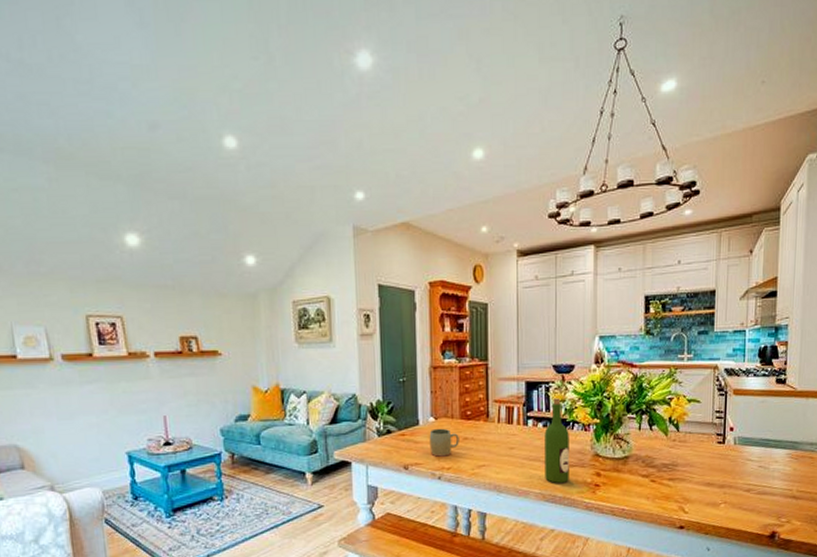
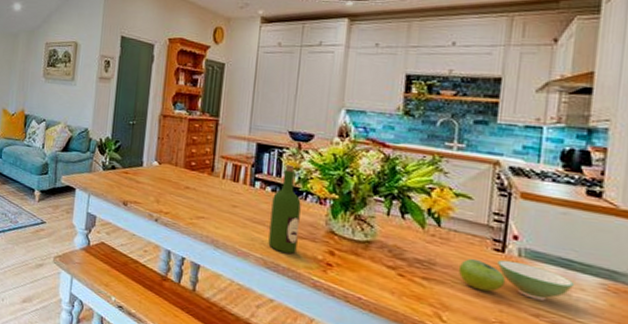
mug: present [429,428,459,457] -> none [150,172,181,201]
fruit: none [694,453,727,480] -> present [458,258,506,292]
bowl: none [720,449,772,478] -> present [496,259,575,301]

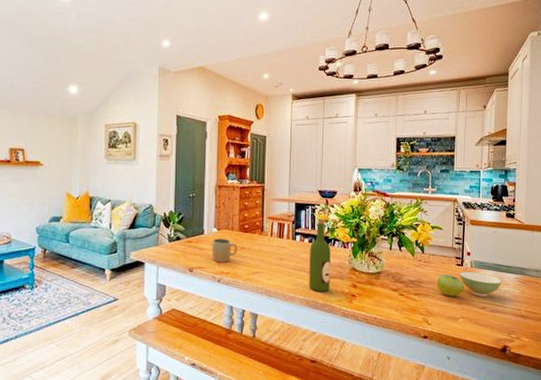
mug: none [150,172,181,201] -> present [212,238,237,262]

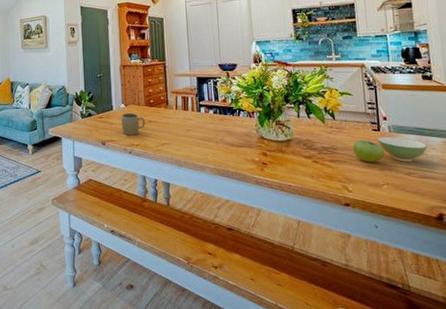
wine bottle: present [309,218,331,293] -> none [215,90,239,161]

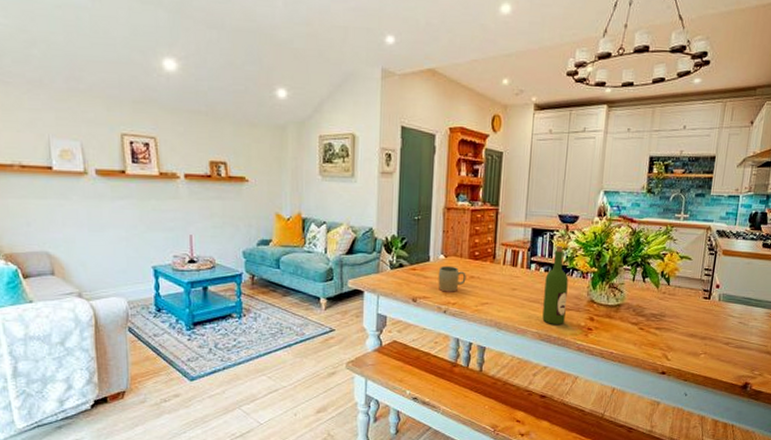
wine bottle: none [215,90,239,161] -> present [542,245,569,326]
fruit: present [352,139,385,163] -> none [680,307,710,331]
bowl: present [376,136,428,162] -> none [705,305,751,332]

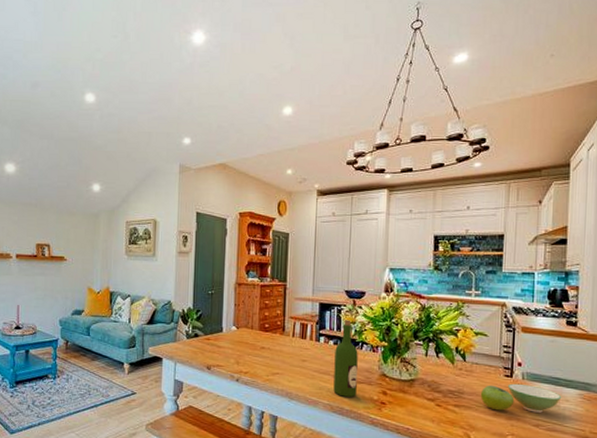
mug: present [438,266,466,292] -> none [230,336,257,362]
fruit: none [680,307,710,331] -> present [480,385,515,411]
bowl: none [705,305,751,332] -> present [507,383,562,413]

